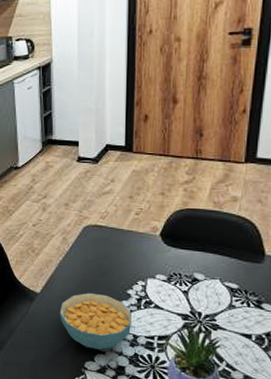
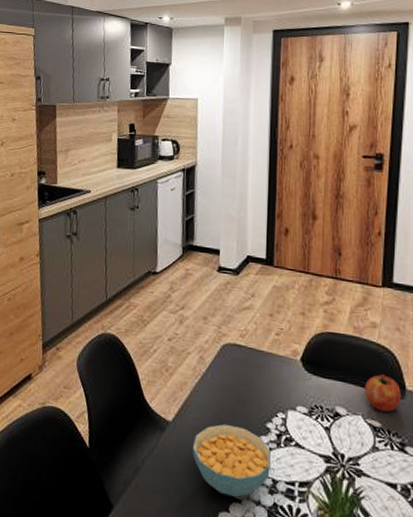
fruit: none [223,242,260,275] -> present [365,373,401,412]

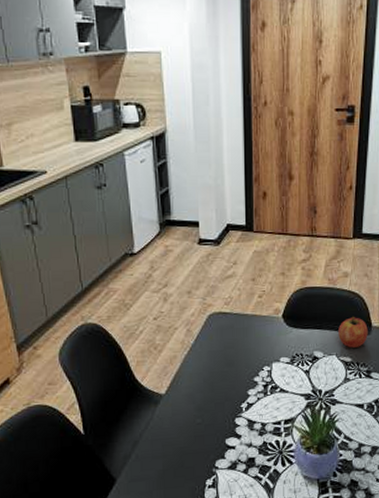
cereal bowl: present [192,423,271,498] -> none [186,385,259,446]

